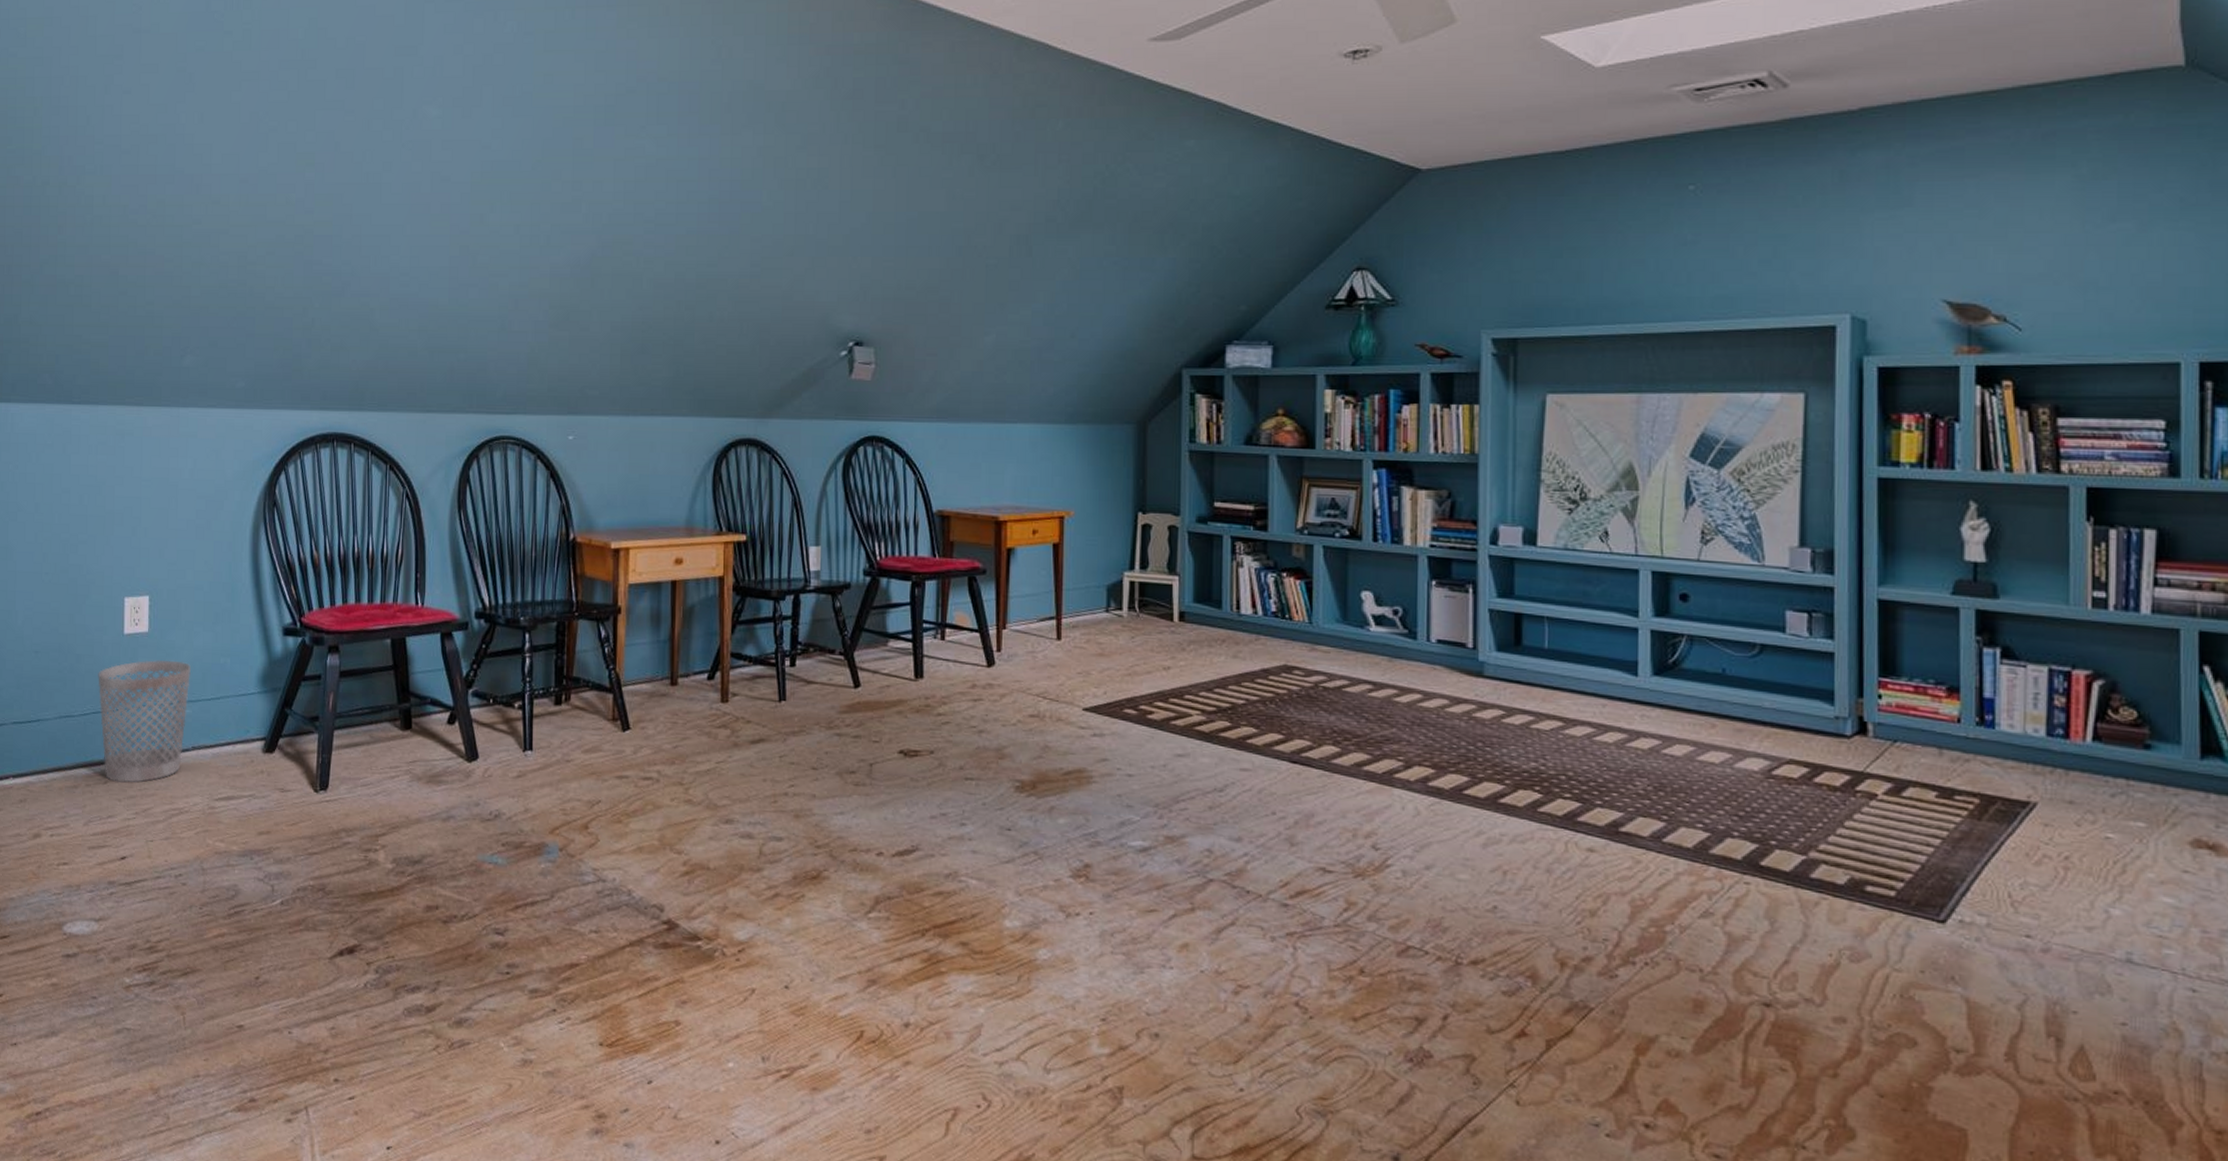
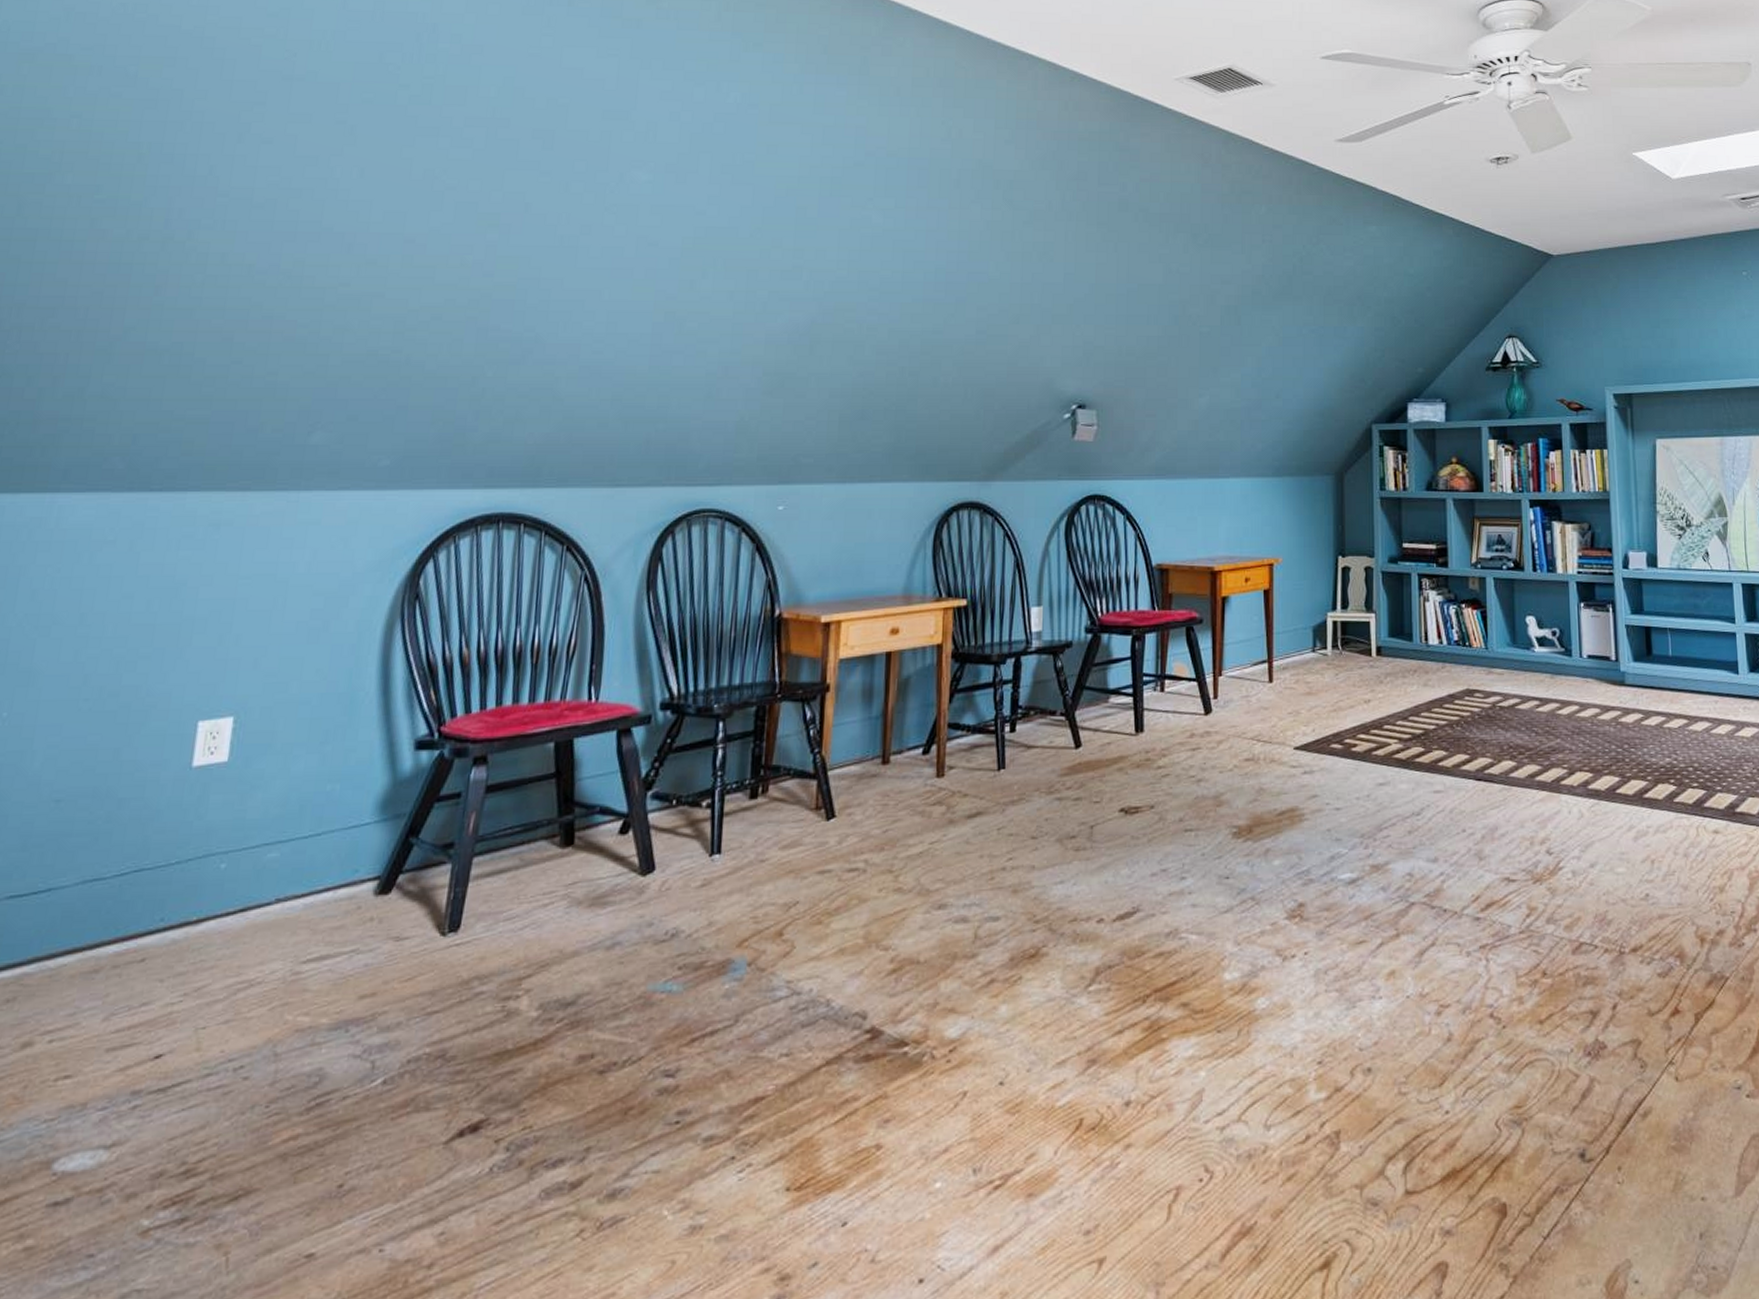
wastebasket: present [98,659,191,784] -> none [143,793,284,959]

